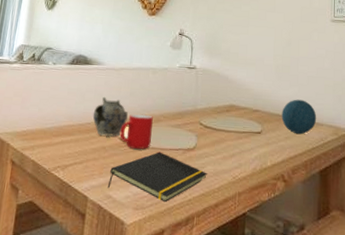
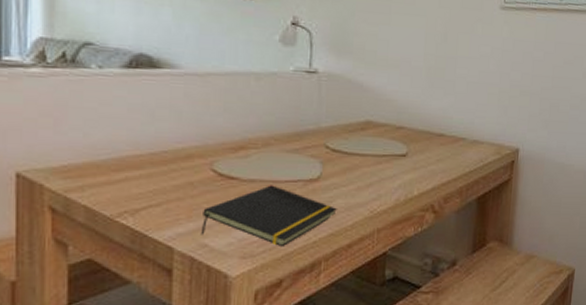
teapot: present [92,96,128,136] -> none [170,113,222,168]
cup: present [120,114,153,149] -> none [213,136,260,183]
decorative orb: present [281,99,317,135] -> none [432,111,477,156]

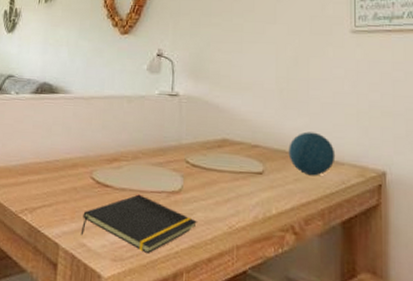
decorative orb: none [432,111,477,156] -> present [288,131,336,176]

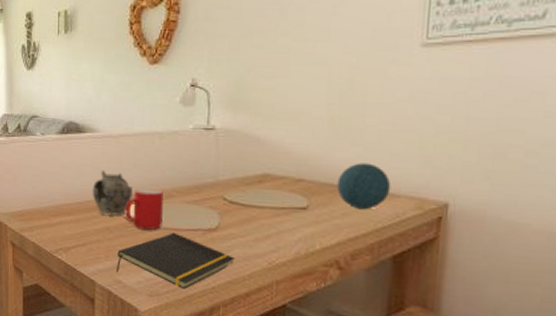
teapot: none [61,130,101,176] -> present [92,170,132,216]
cup: none [92,149,130,191] -> present [125,189,163,230]

